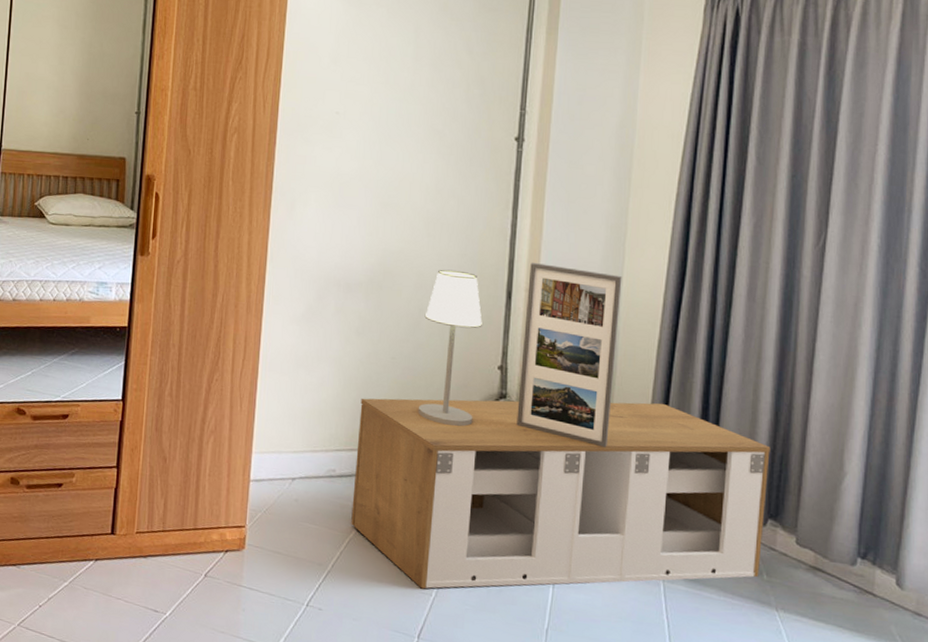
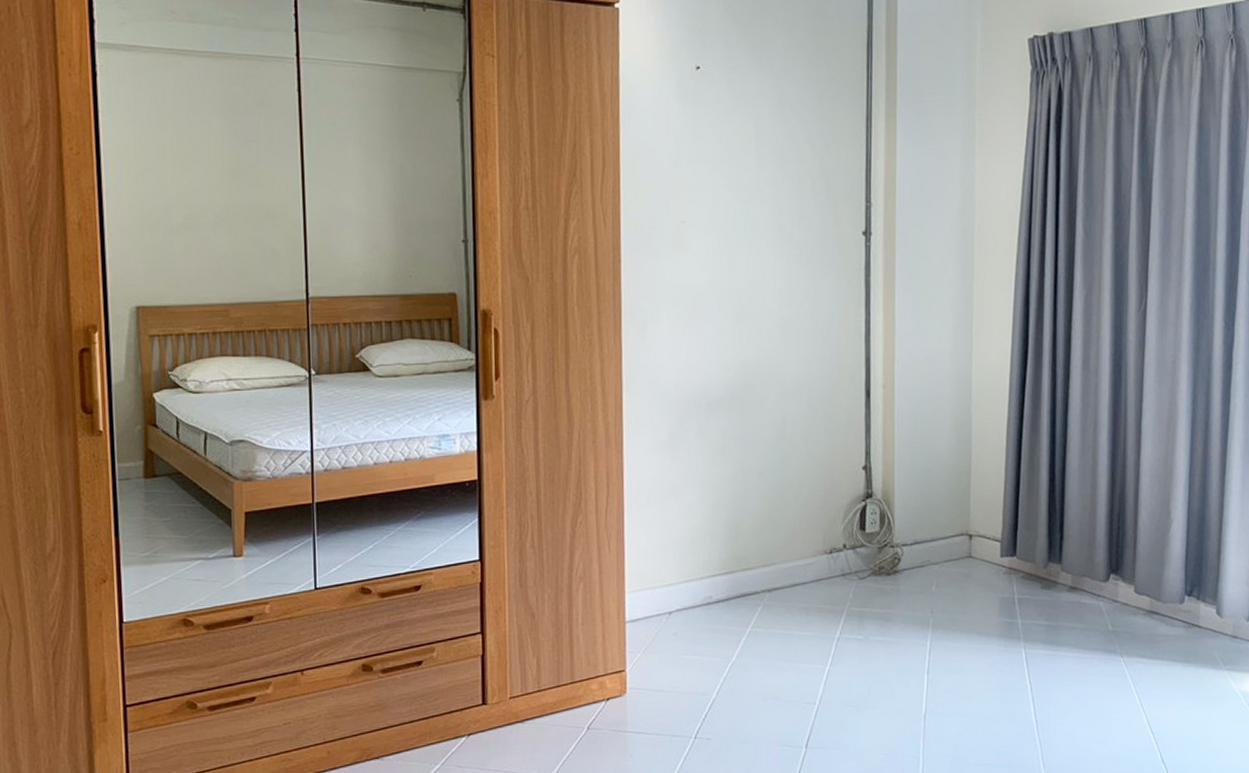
dresser: present [351,398,771,589] -> none [731,480,1109,699]
table lamp: present [418,269,482,427] -> none [788,375,844,533]
photo frame: present [516,263,622,448] -> none [883,358,972,531]

